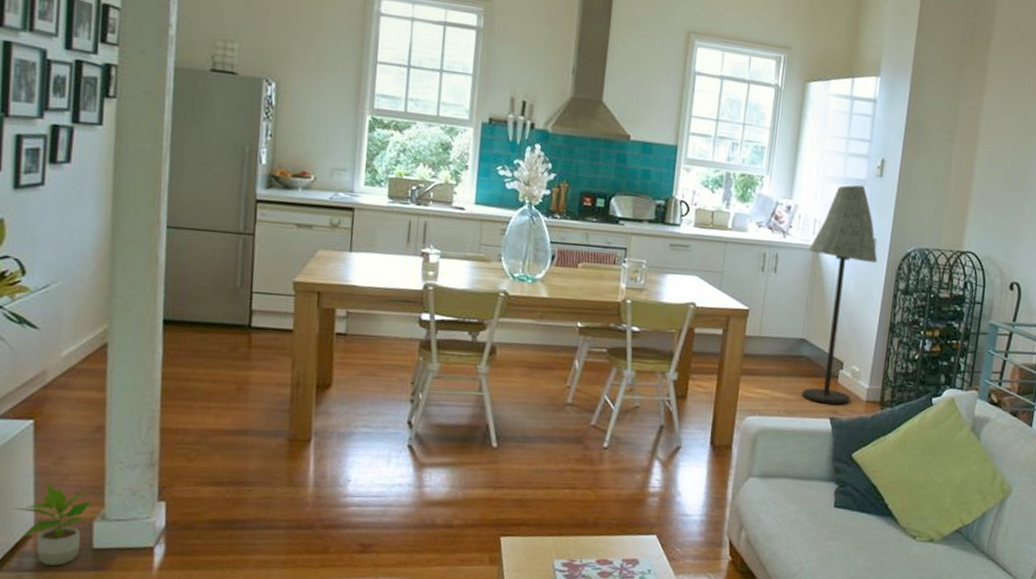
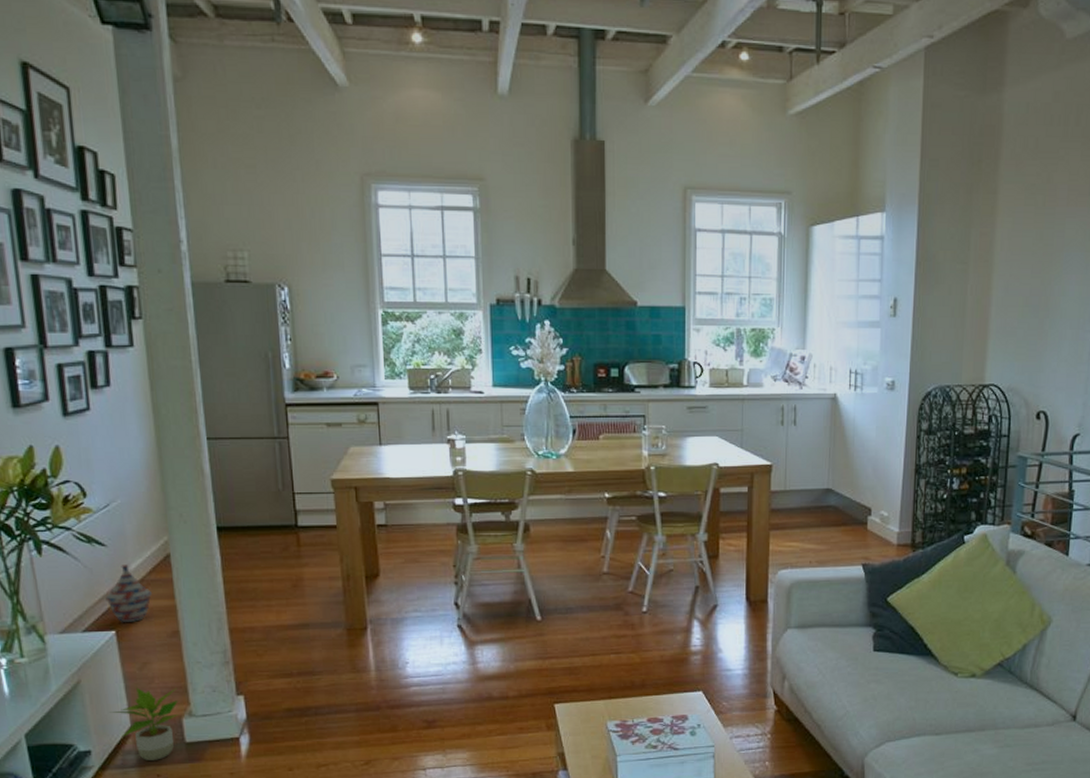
woven basket: none [28,350,81,413] -> present [105,565,152,622]
floor lamp: present [801,184,878,405] -> none [826,327,898,551]

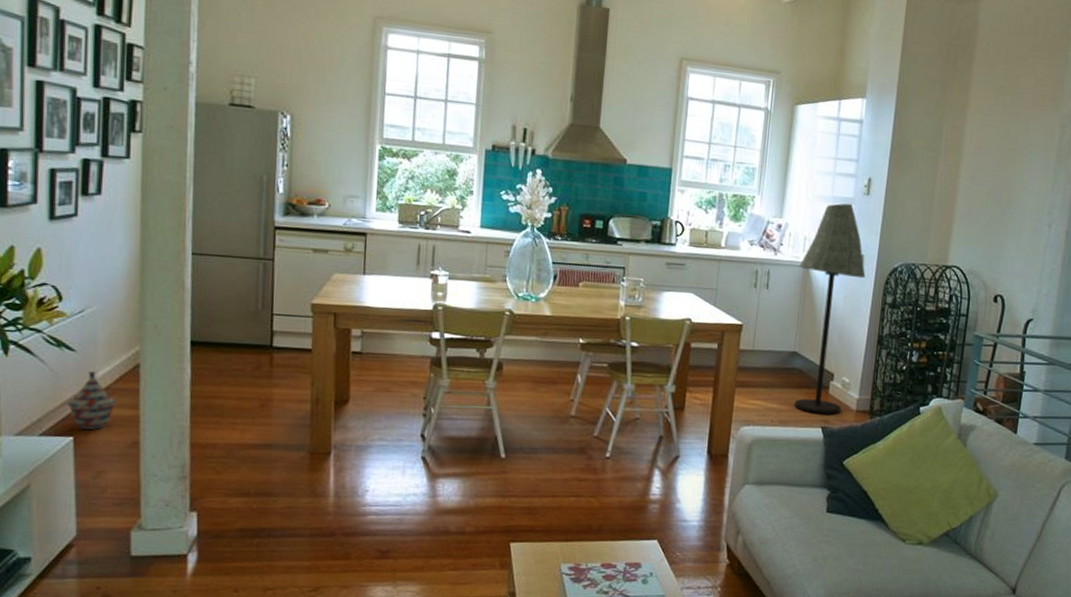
potted plant: present [110,688,179,760] -> none [56,497,129,572]
floor lamp: none [826,327,898,551] -> present [794,203,866,415]

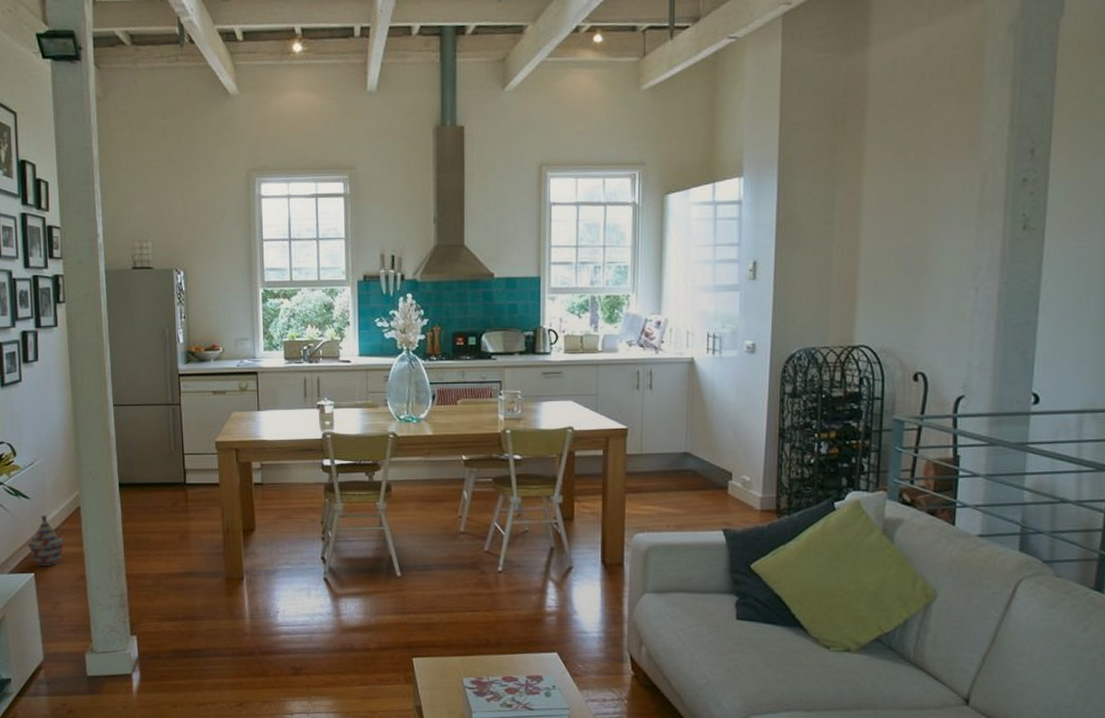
floor lamp: present [794,203,866,415] -> none [683,290,759,516]

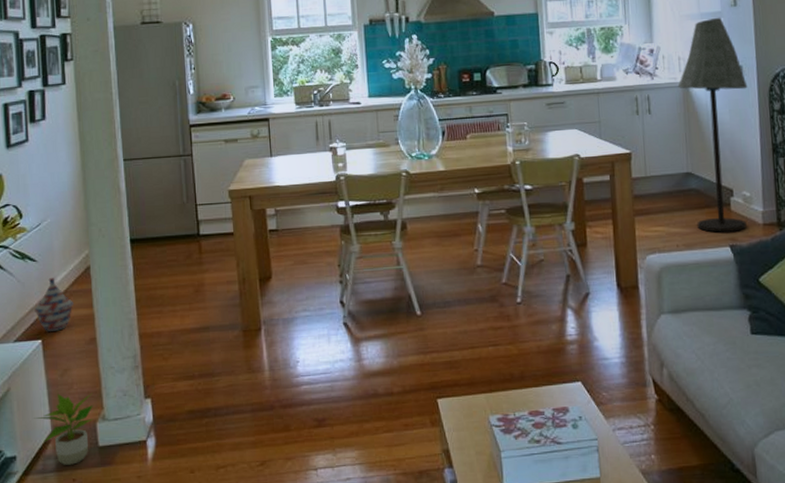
potted plant: none [27,625,83,691] -> present [34,393,94,465]
floor lamp: none [683,290,759,516] -> present [678,17,748,233]

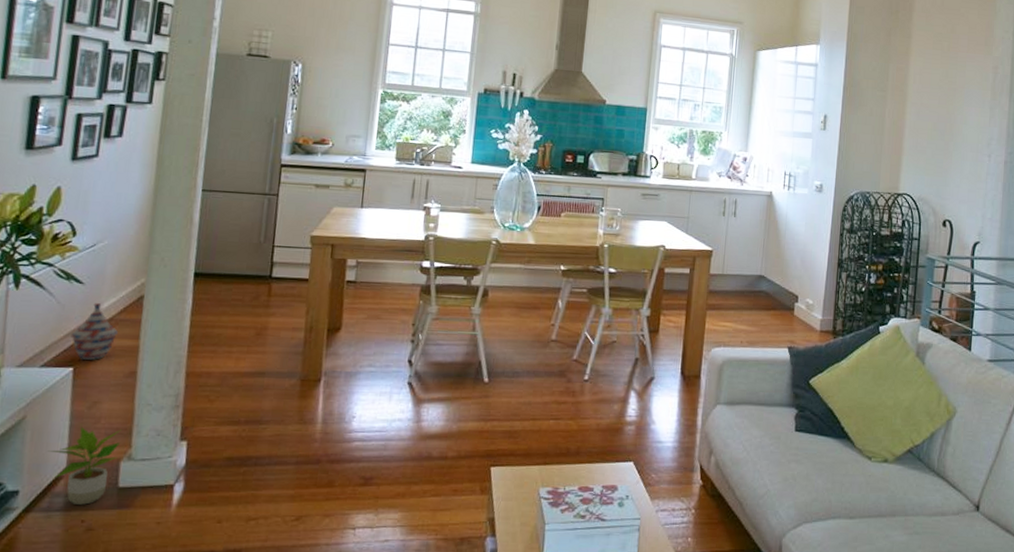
floor lamp: present [678,17,748,233] -> none [762,137,825,335]

